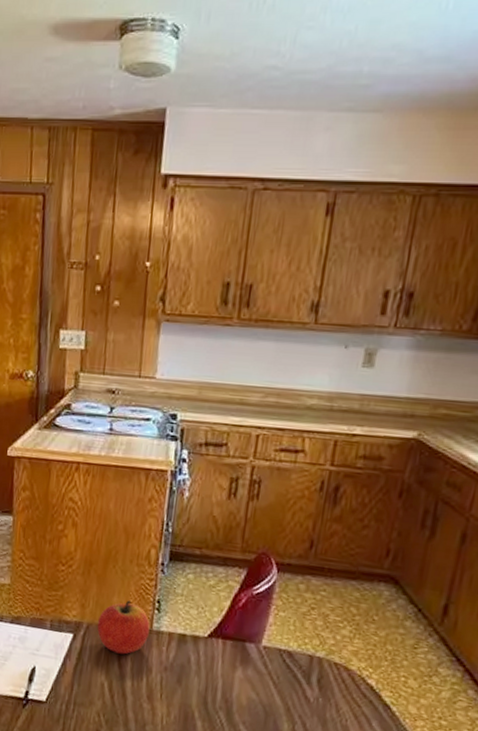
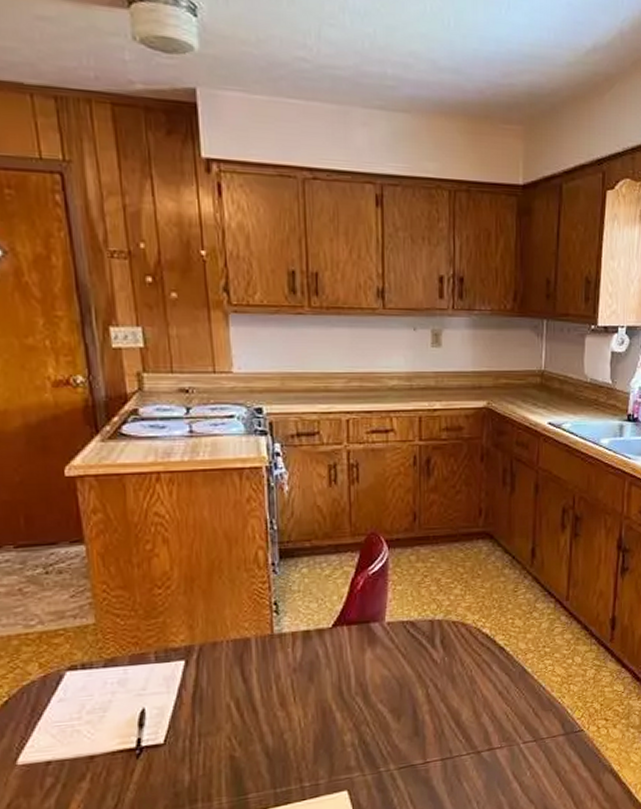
apple: present [97,600,150,655] -> none [212,609,271,669]

